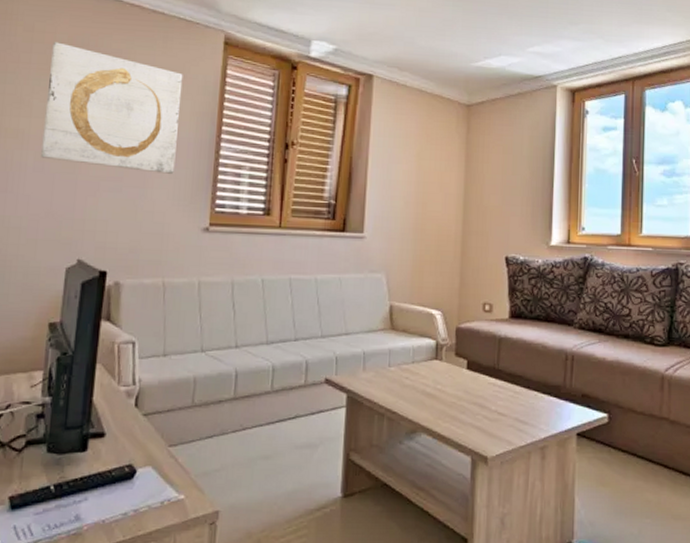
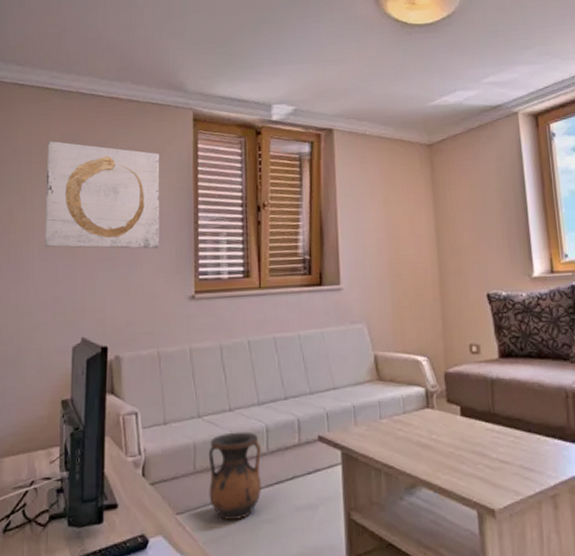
vase: none [205,369,265,454] -> present [208,432,262,520]

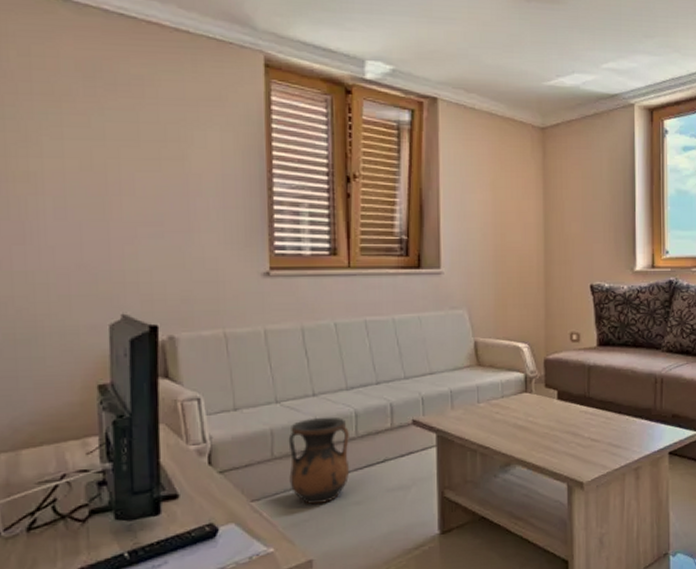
wall art: present [43,141,160,249] -> none [57,68,223,215]

